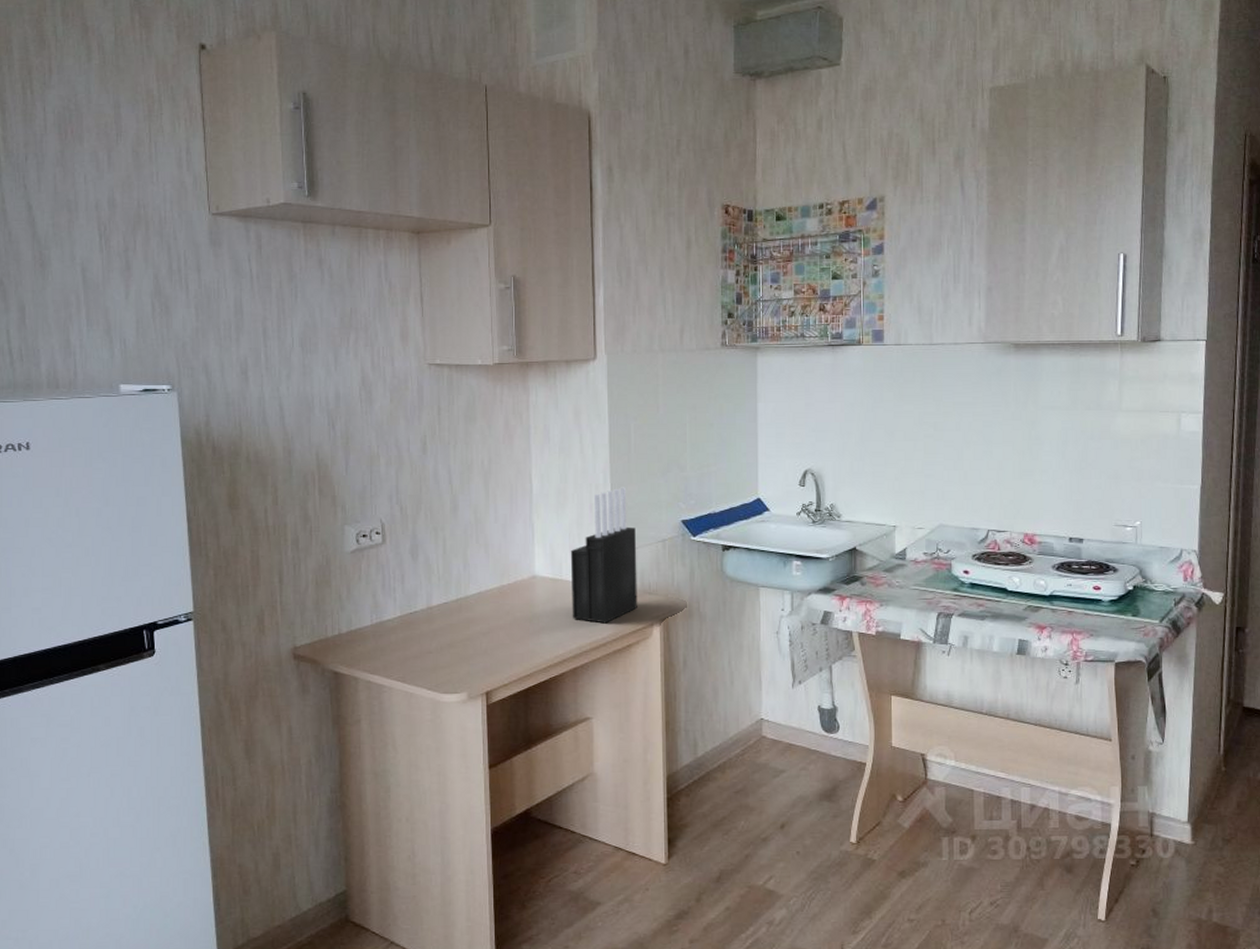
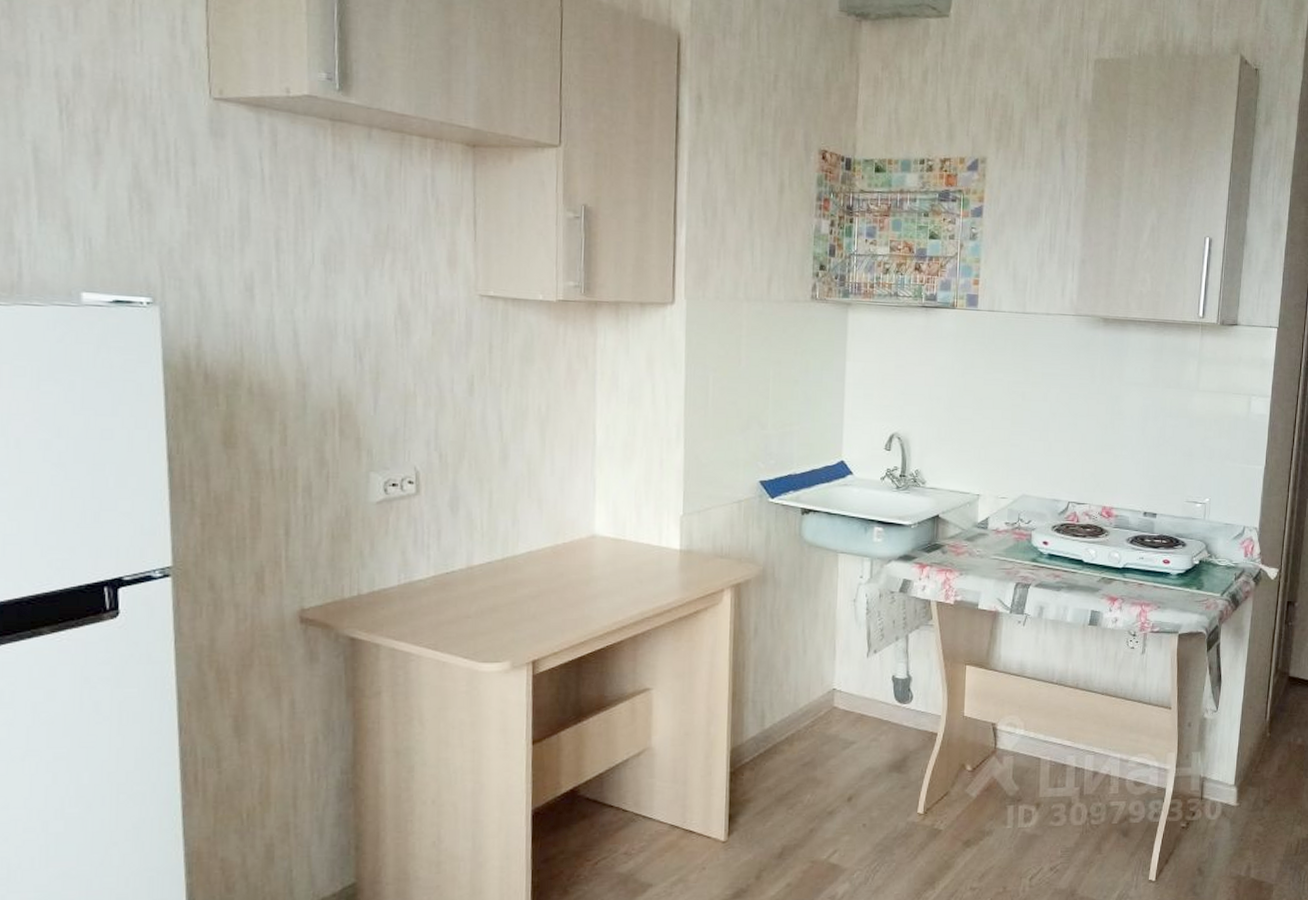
knife block: present [570,487,637,624] -> none [634,442,710,588]

